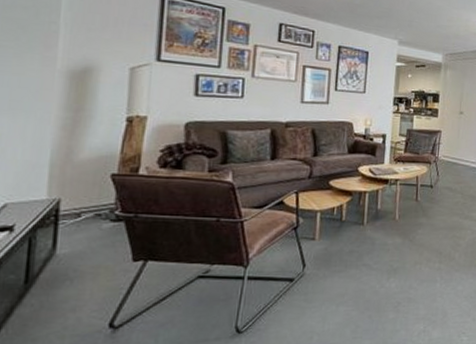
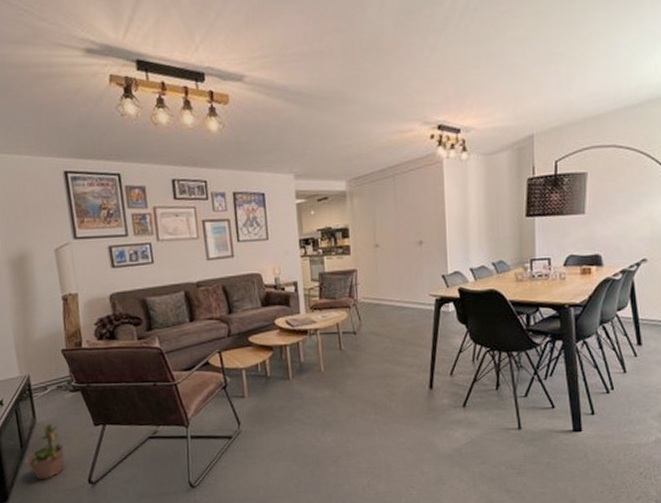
potted plant: none [27,252,88,324] -> present [25,420,65,480]

